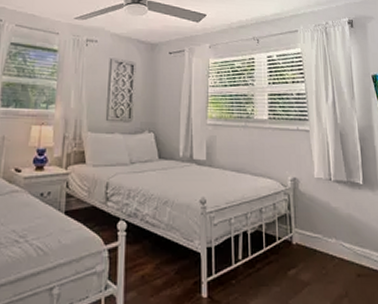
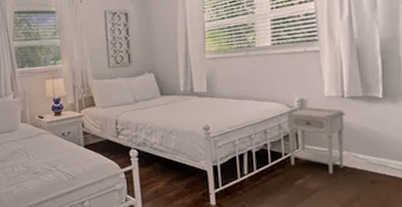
nightstand: none [279,186,333,264] -> present [285,106,345,174]

